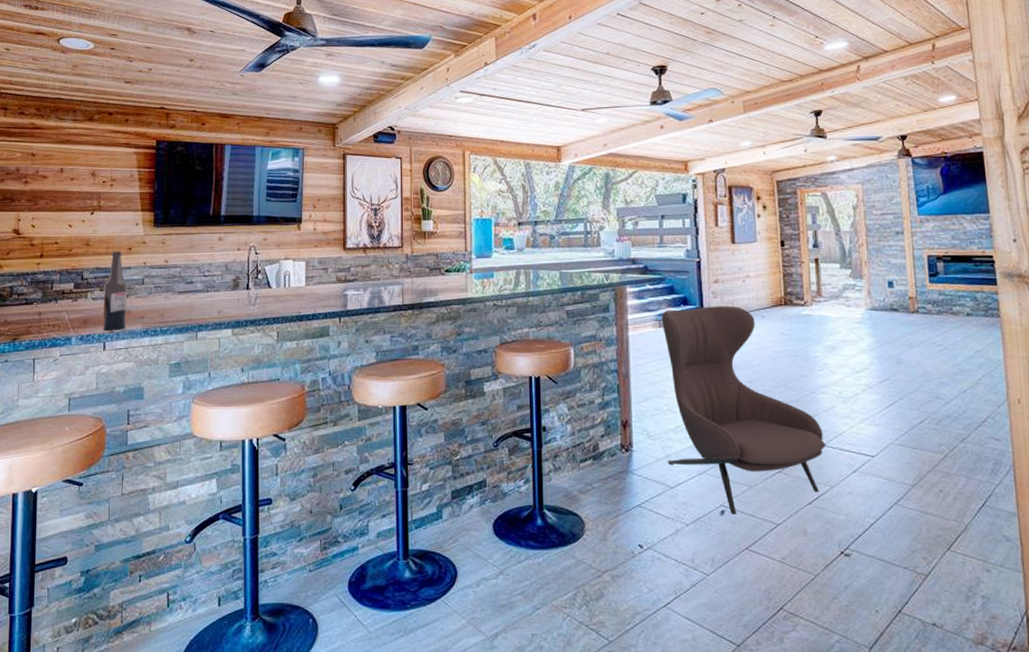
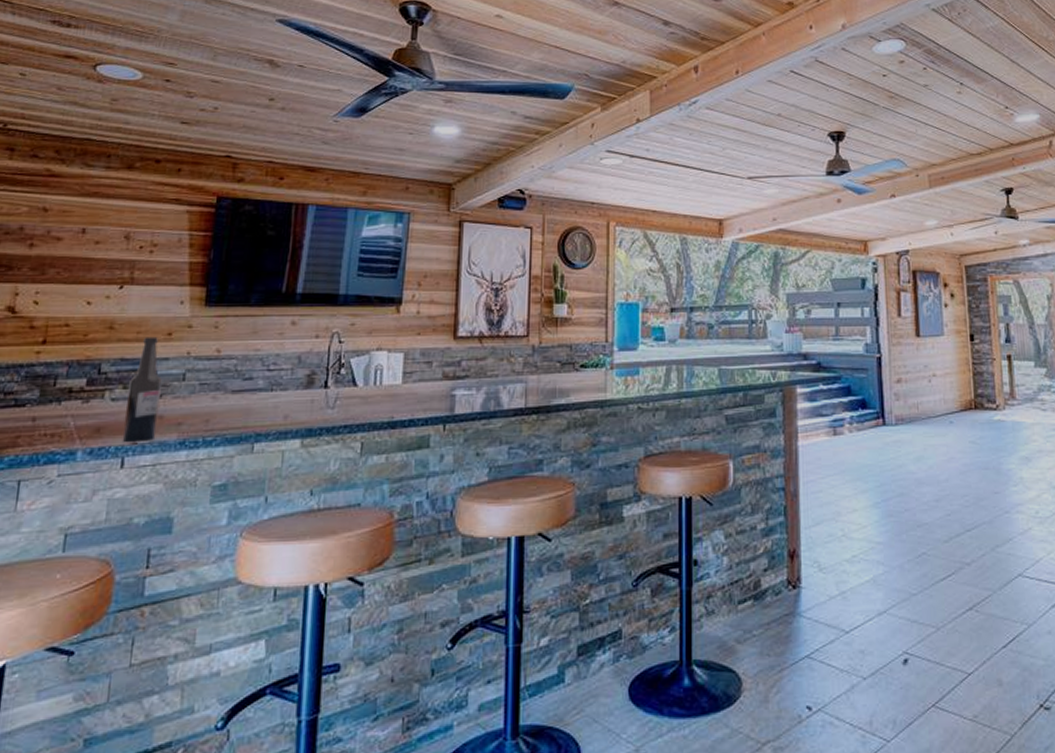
armchair: present [661,305,826,514] -> none [836,409,1022,664]

